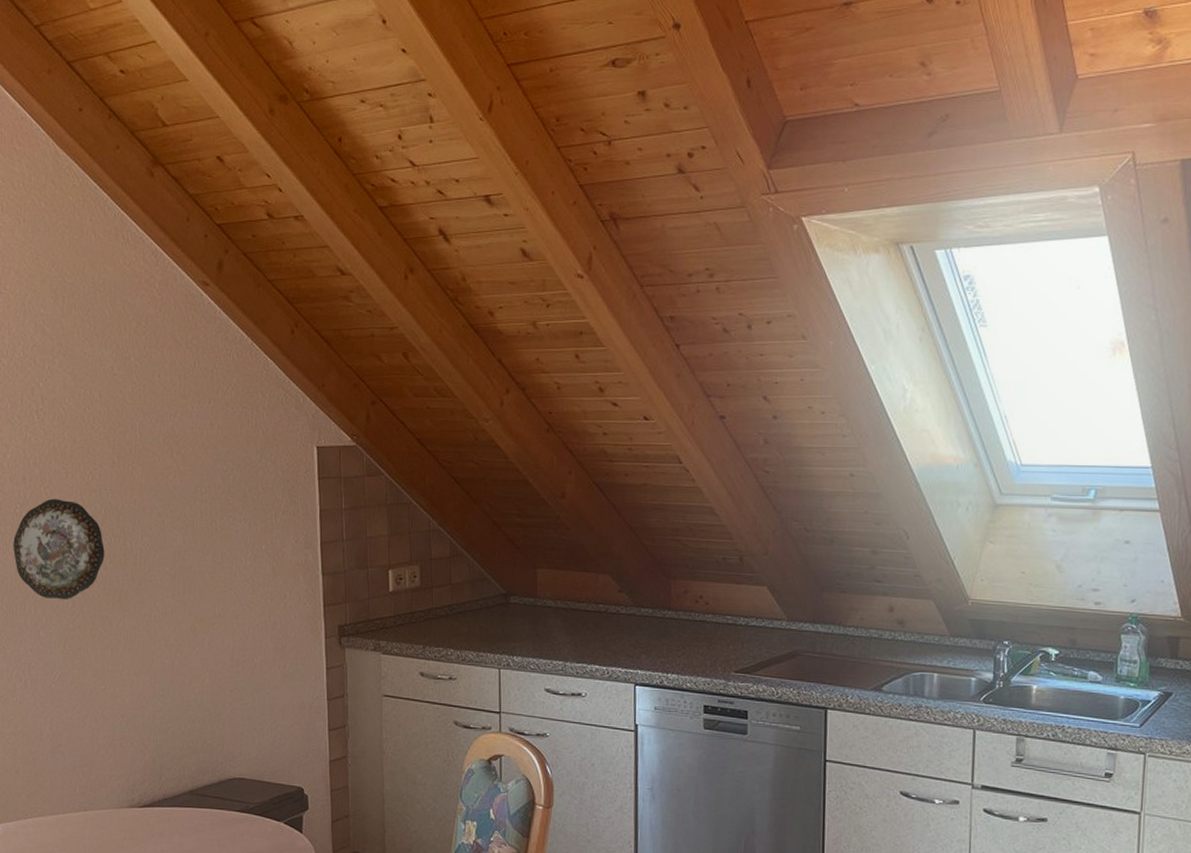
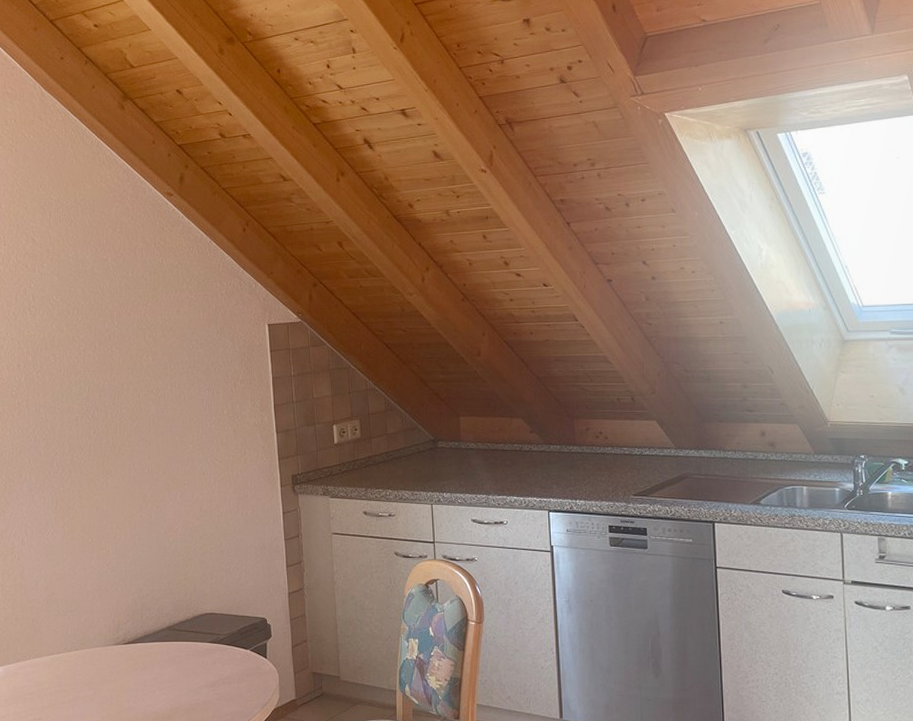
decorative plate: present [13,498,105,600] -> none [10,381,89,467]

